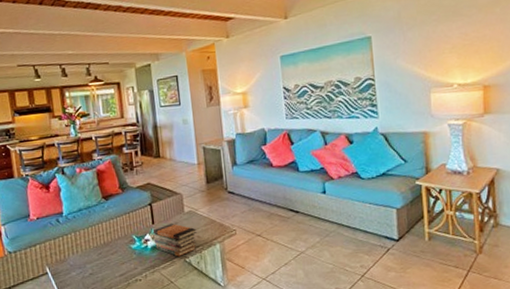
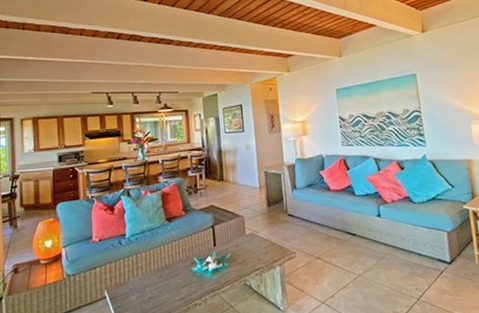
book stack: present [153,224,197,257] -> none [214,246,257,280]

